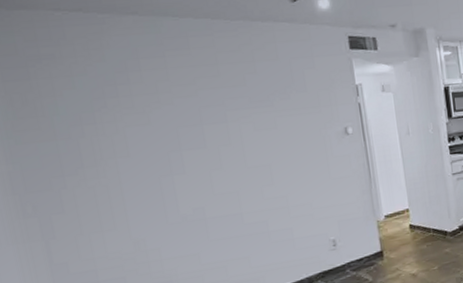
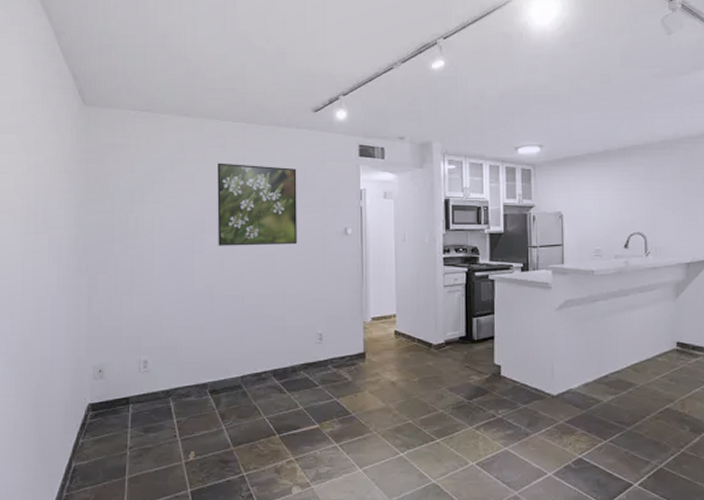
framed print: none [184,67,294,164] -> present [217,163,297,246]

